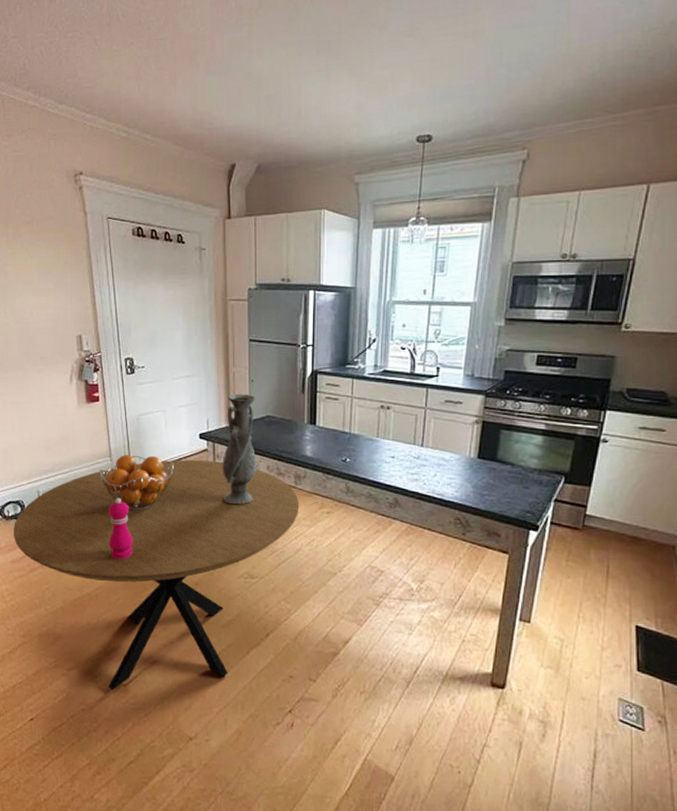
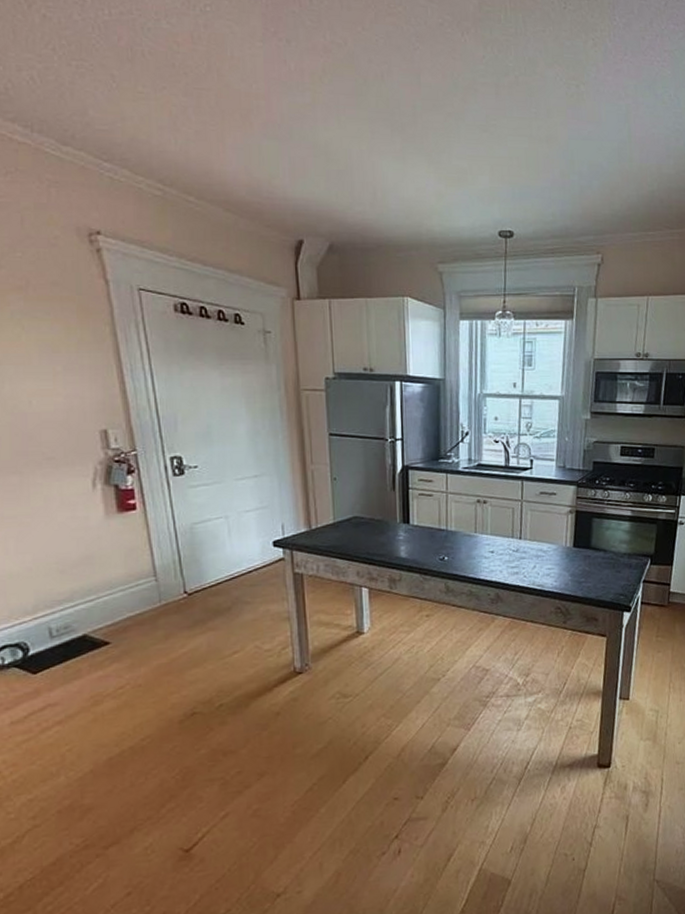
dining table: present [13,459,300,691] -> none [11,570,396,861]
fruit basket: present [99,455,174,510] -> none [140,571,242,638]
pepper mill: present [108,498,133,560] -> none [154,624,192,700]
vase: present [222,393,257,505] -> none [303,493,345,618]

